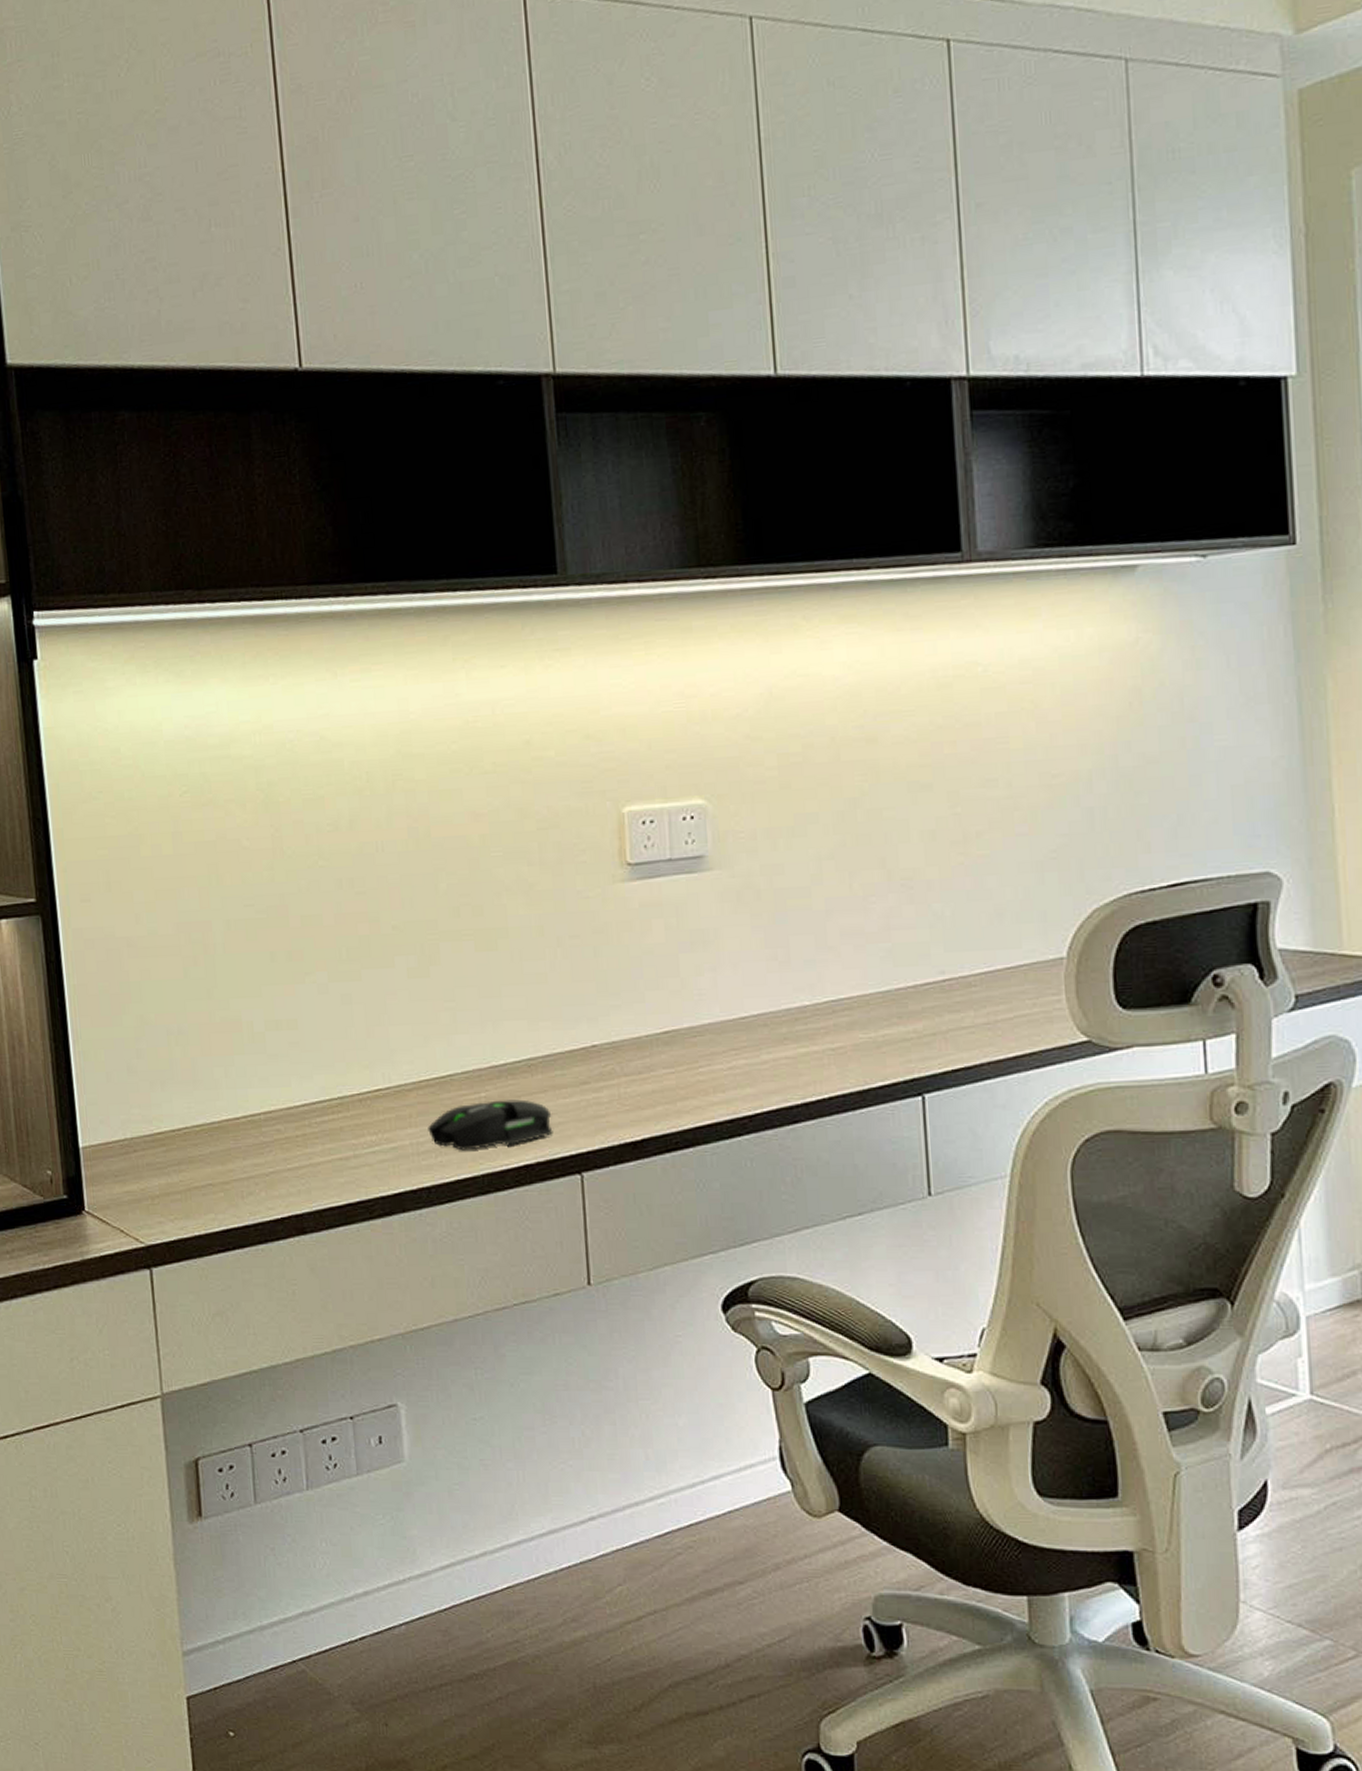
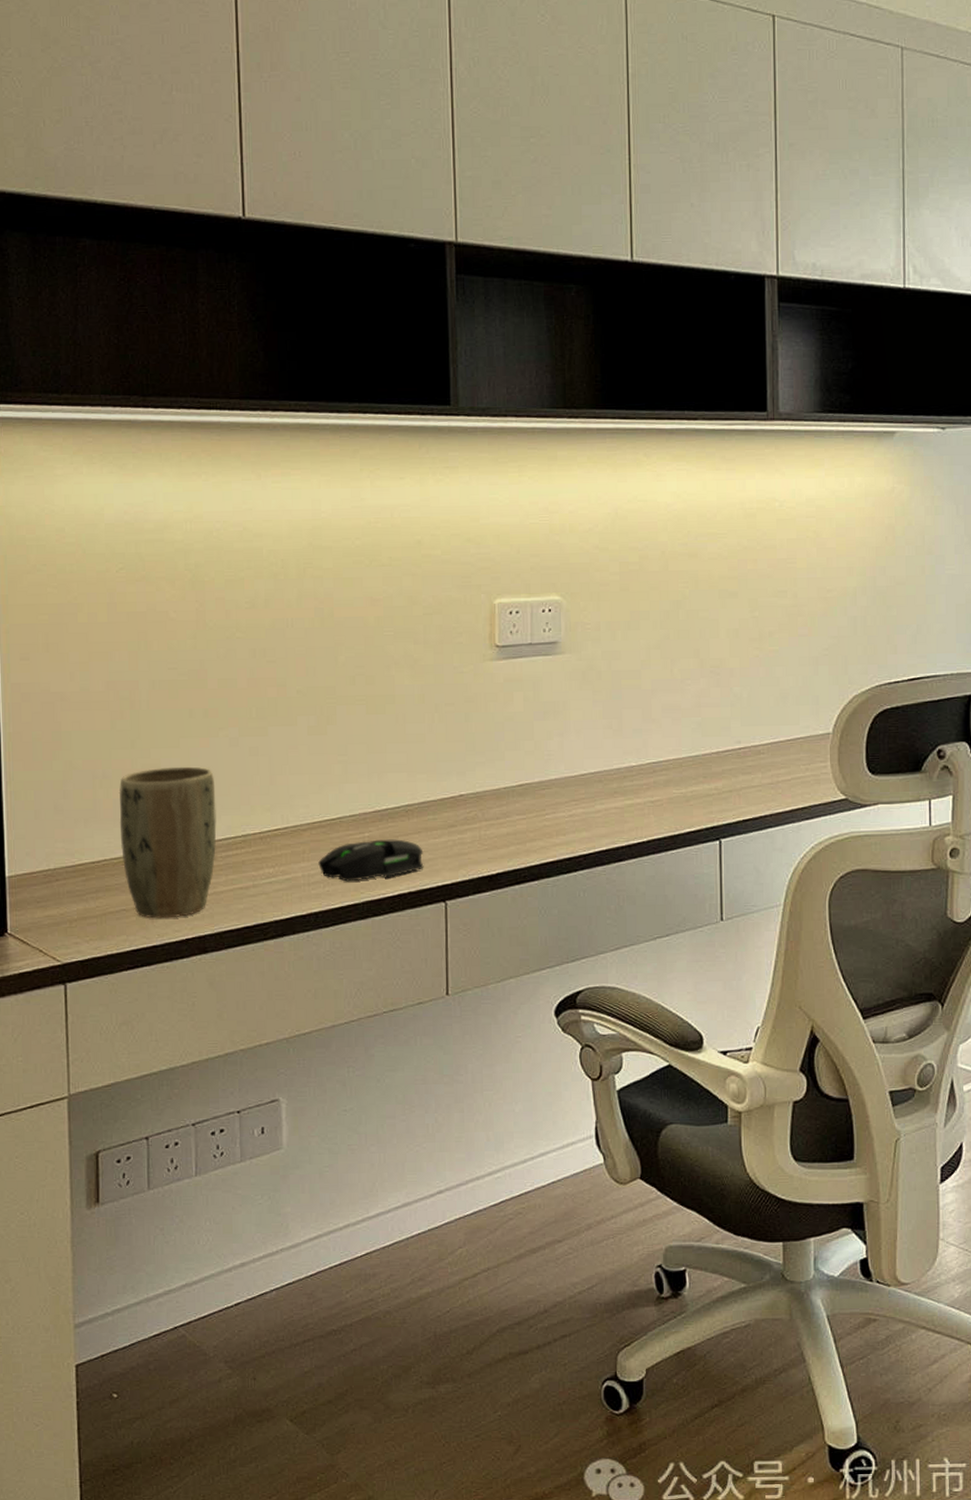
plant pot: none [197,1018,310,1195] -> present [118,766,217,919]

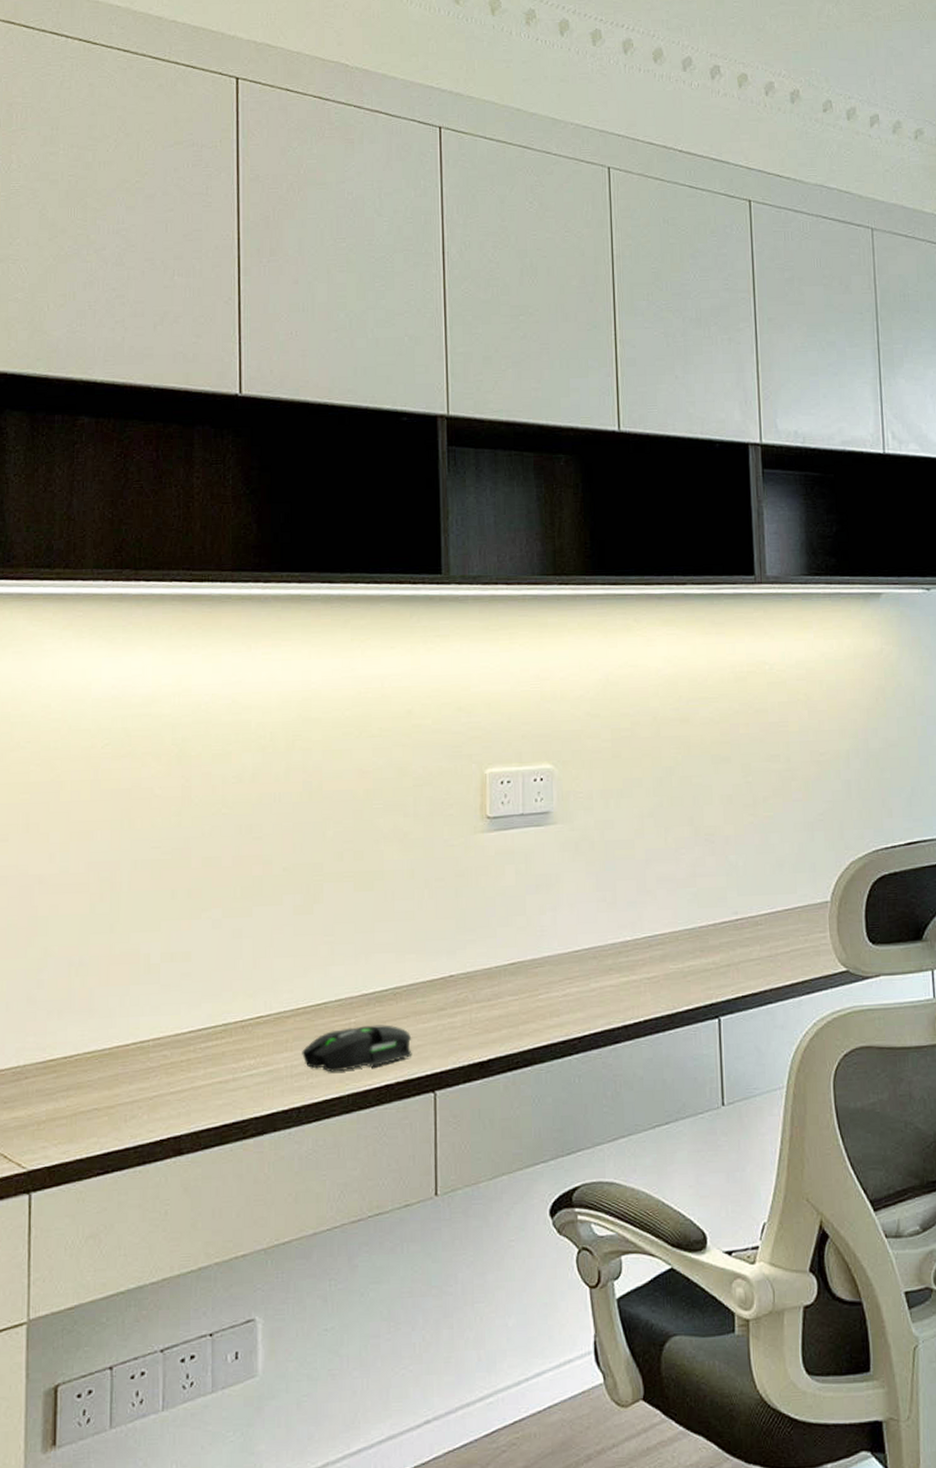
plant pot: present [118,766,217,919] -> none [94,951,196,1118]

